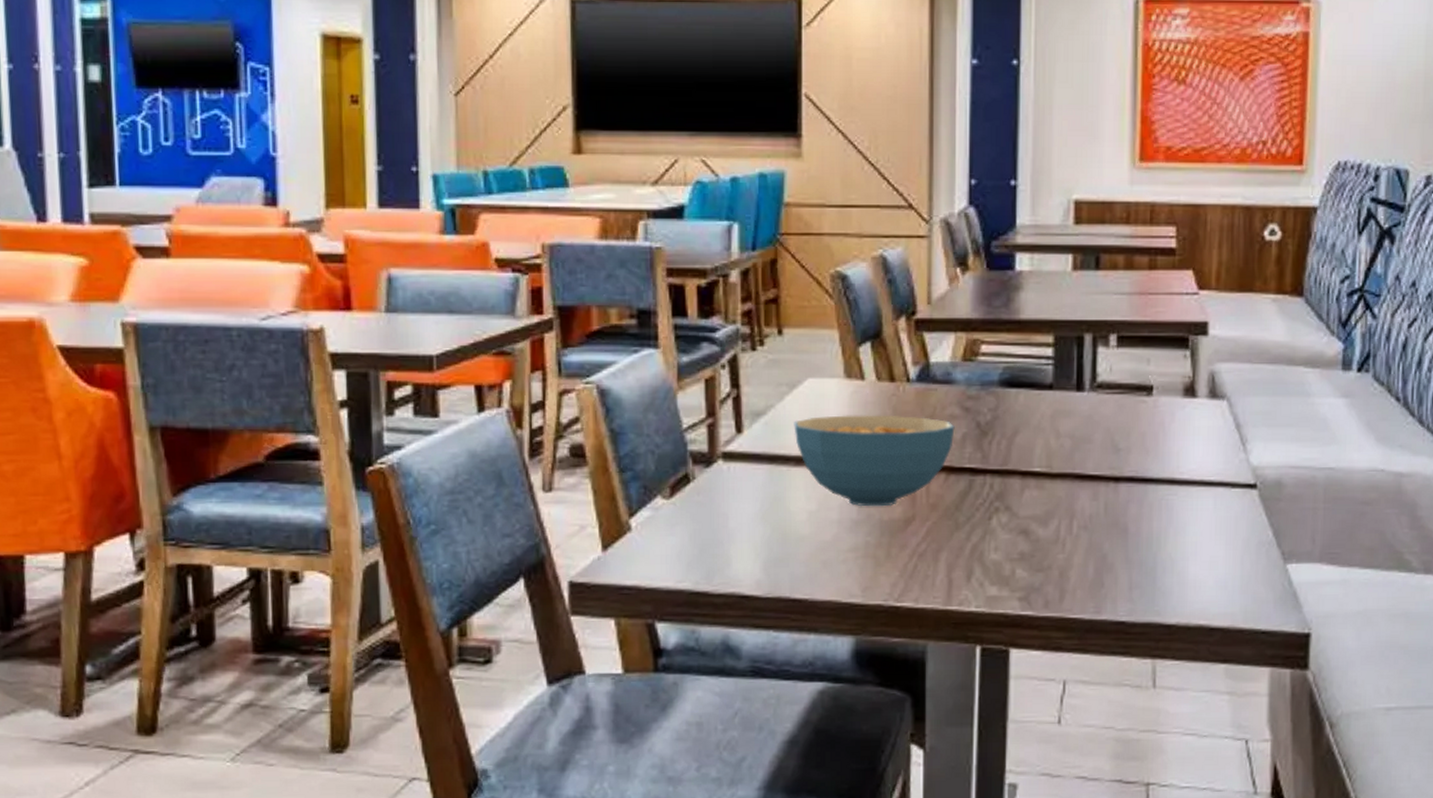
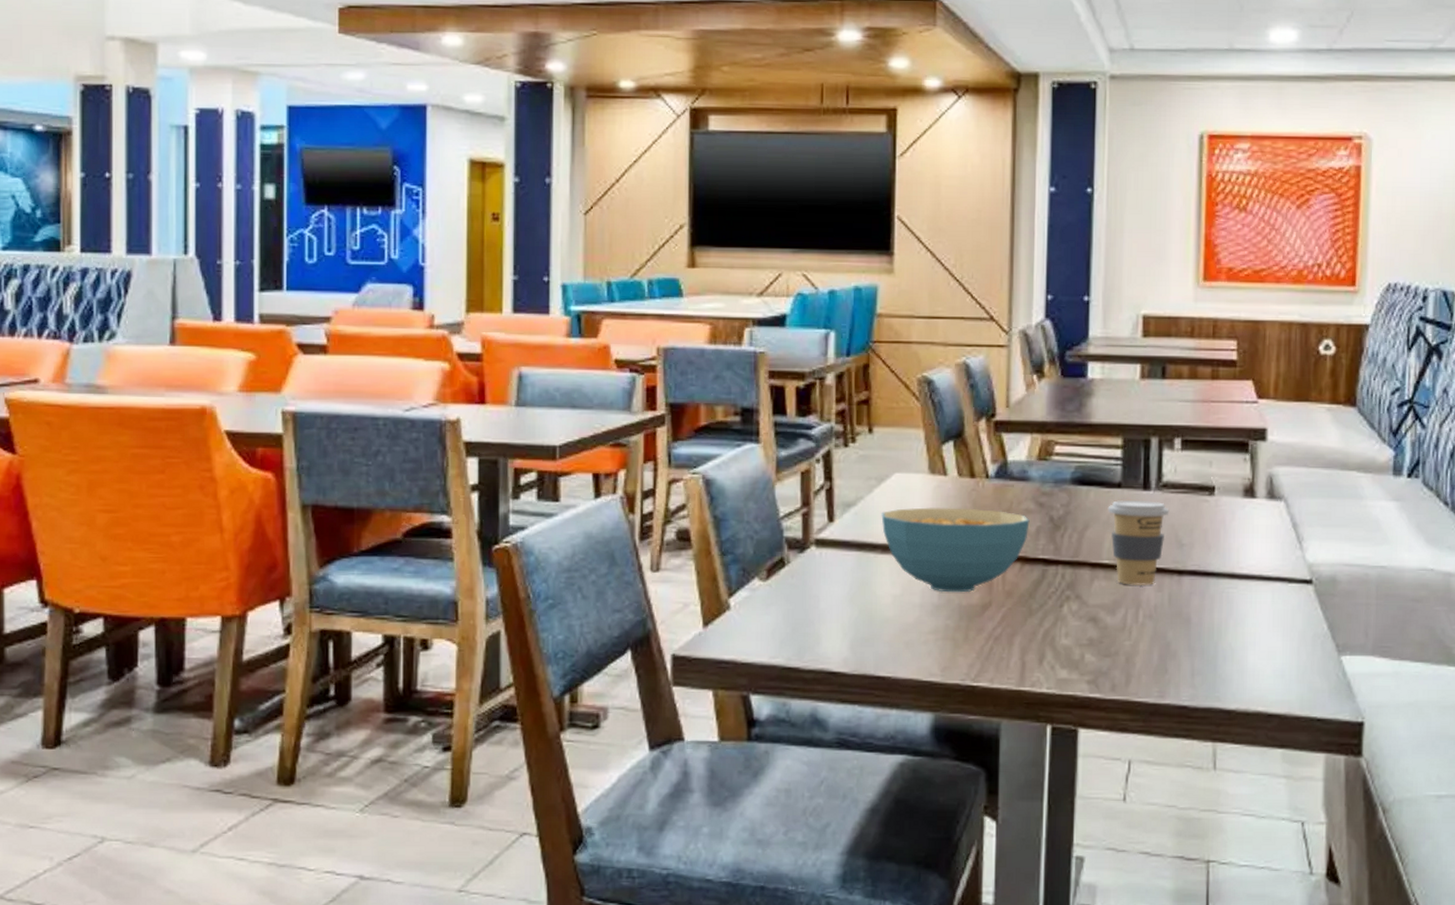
coffee cup: none [1038,402,1105,494] -> present [1107,499,1170,585]

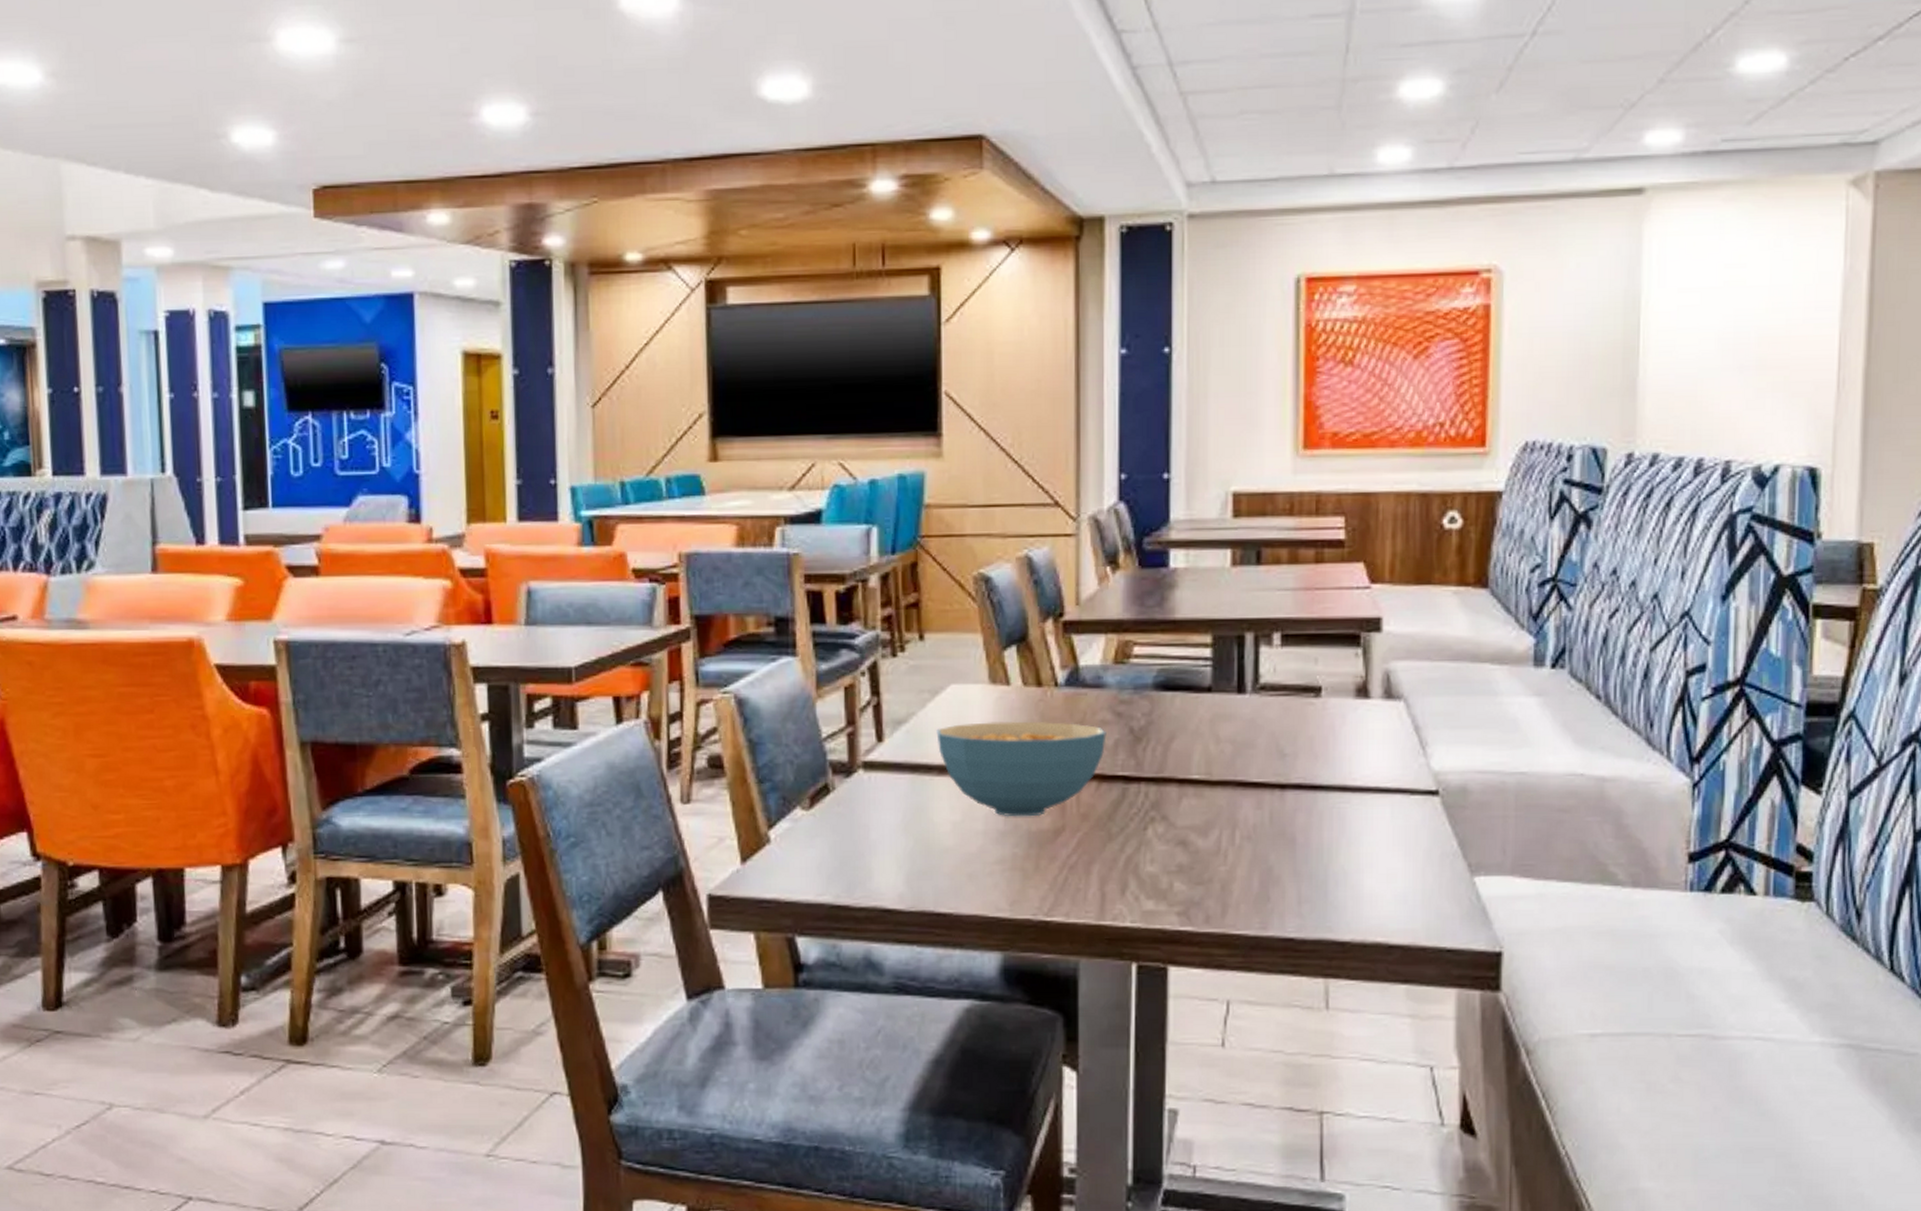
coffee cup: present [1107,499,1170,585] -> none [1196,705,1269,803]

